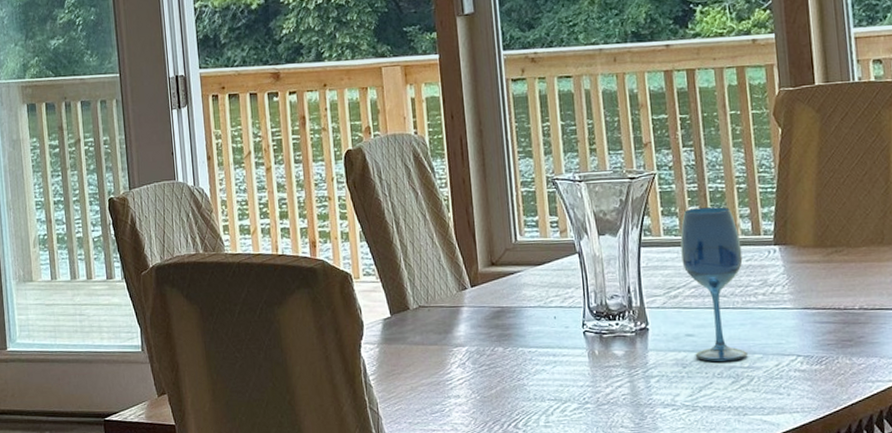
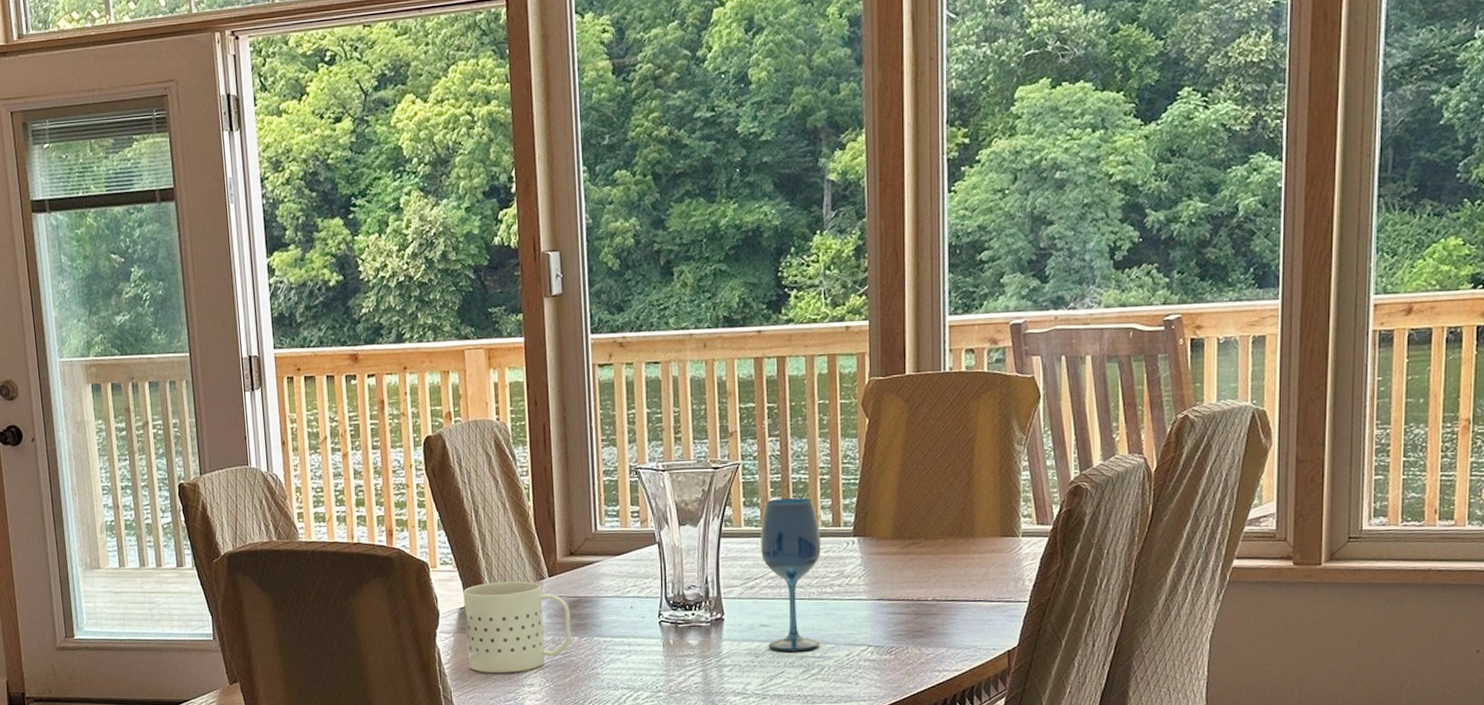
mug: none [386,291,496,385] -> present [463,581,572,674]

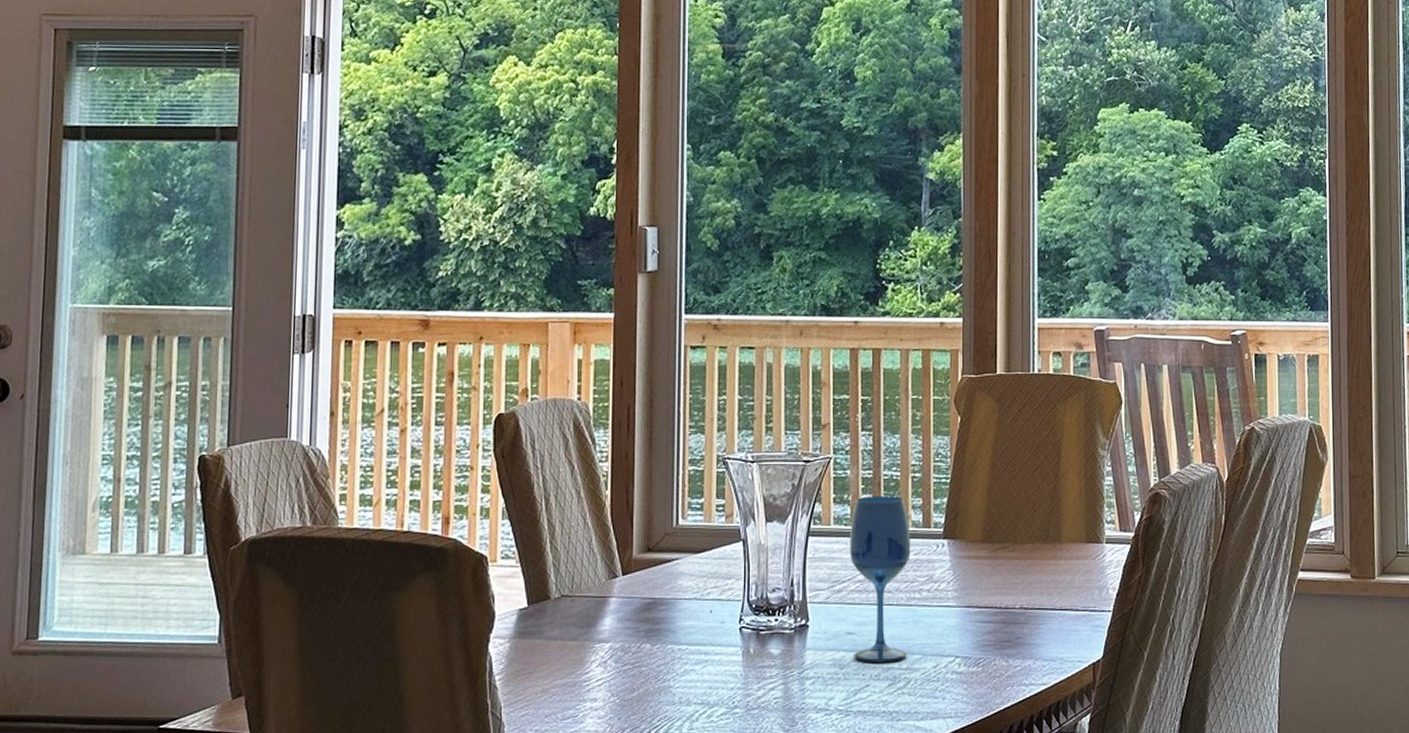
mug: present [463,581,572,674] -> none [523,579,643,686]

